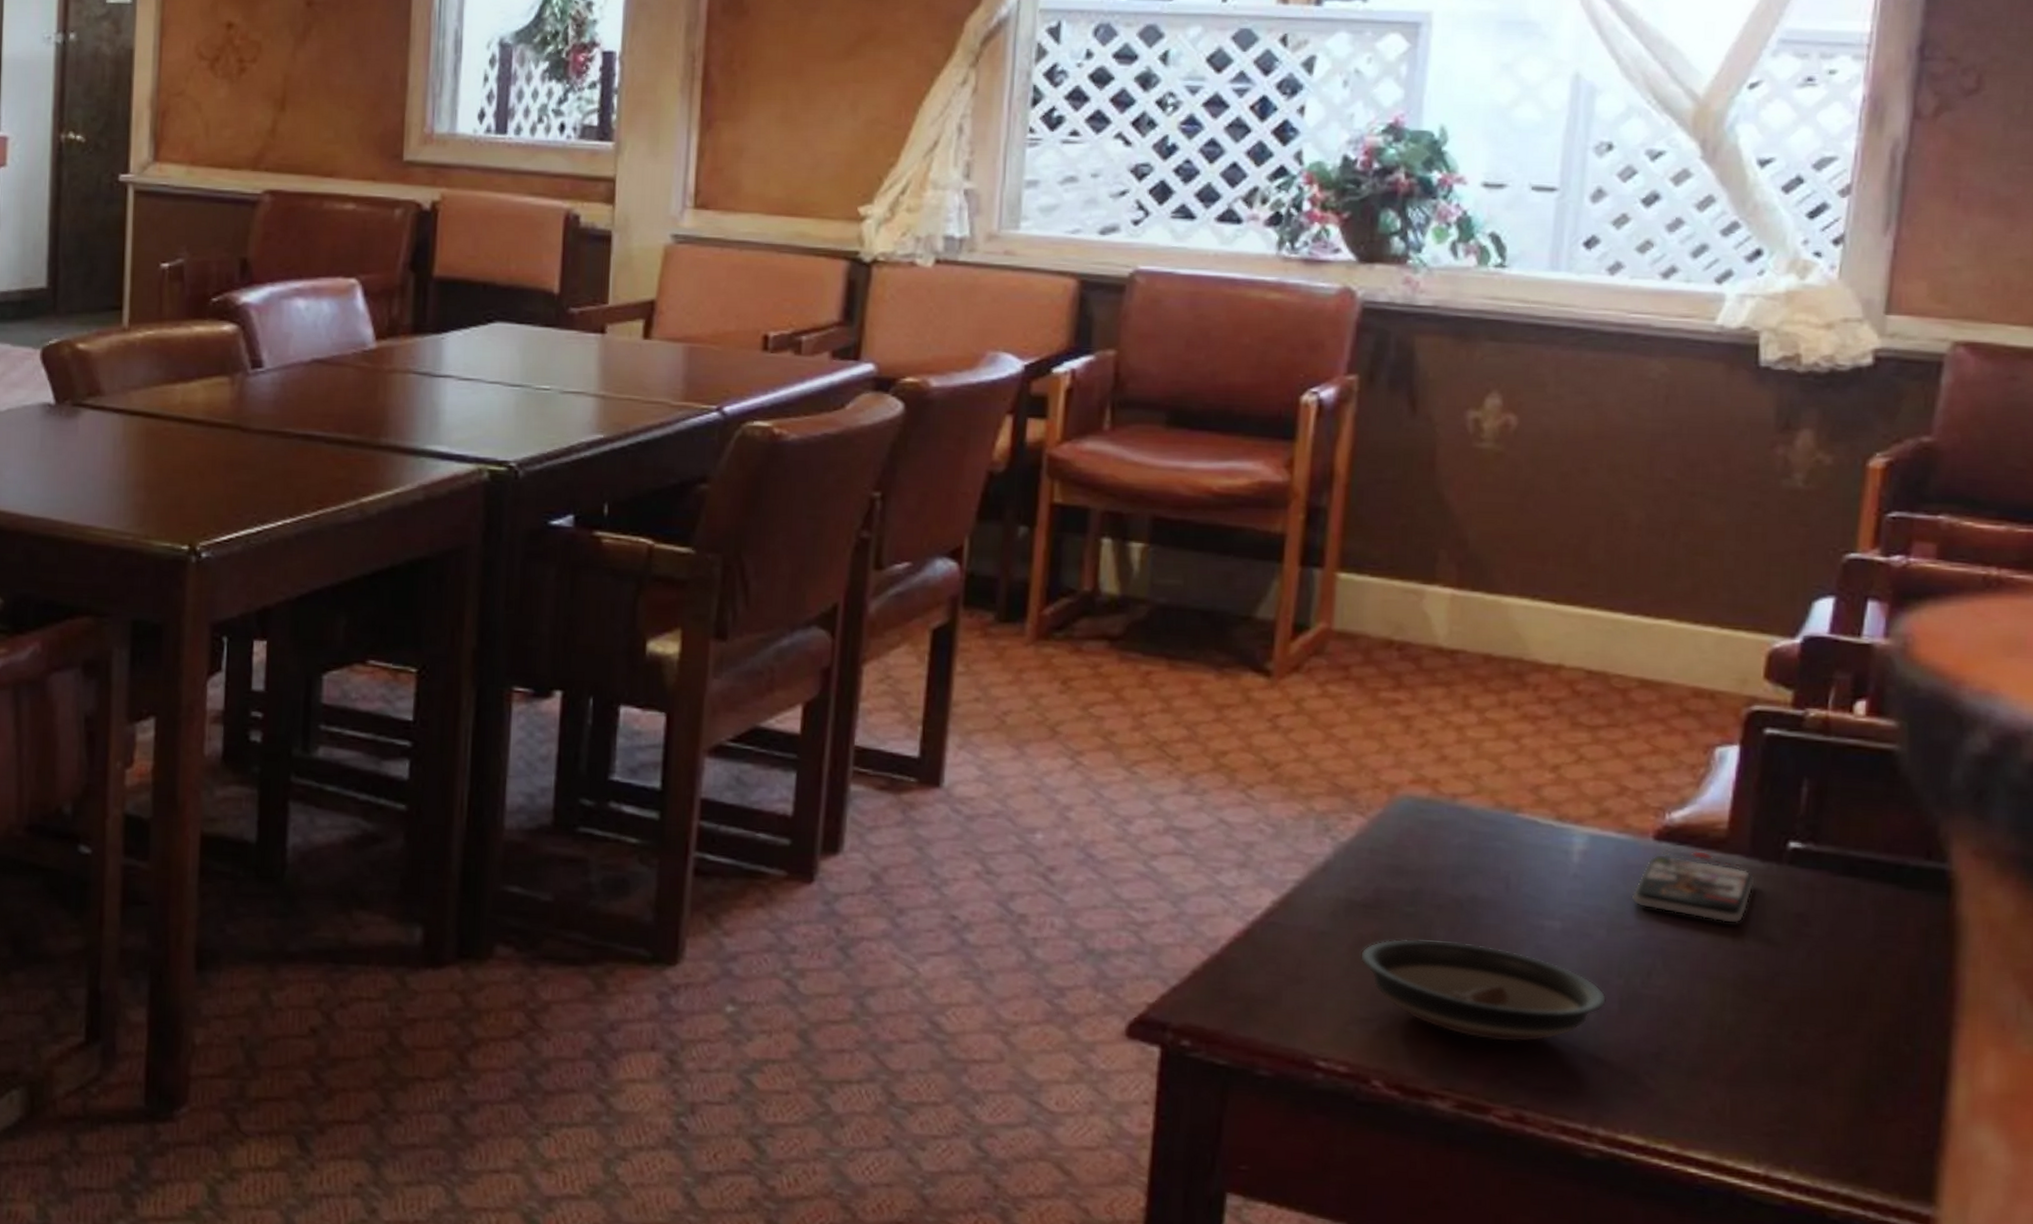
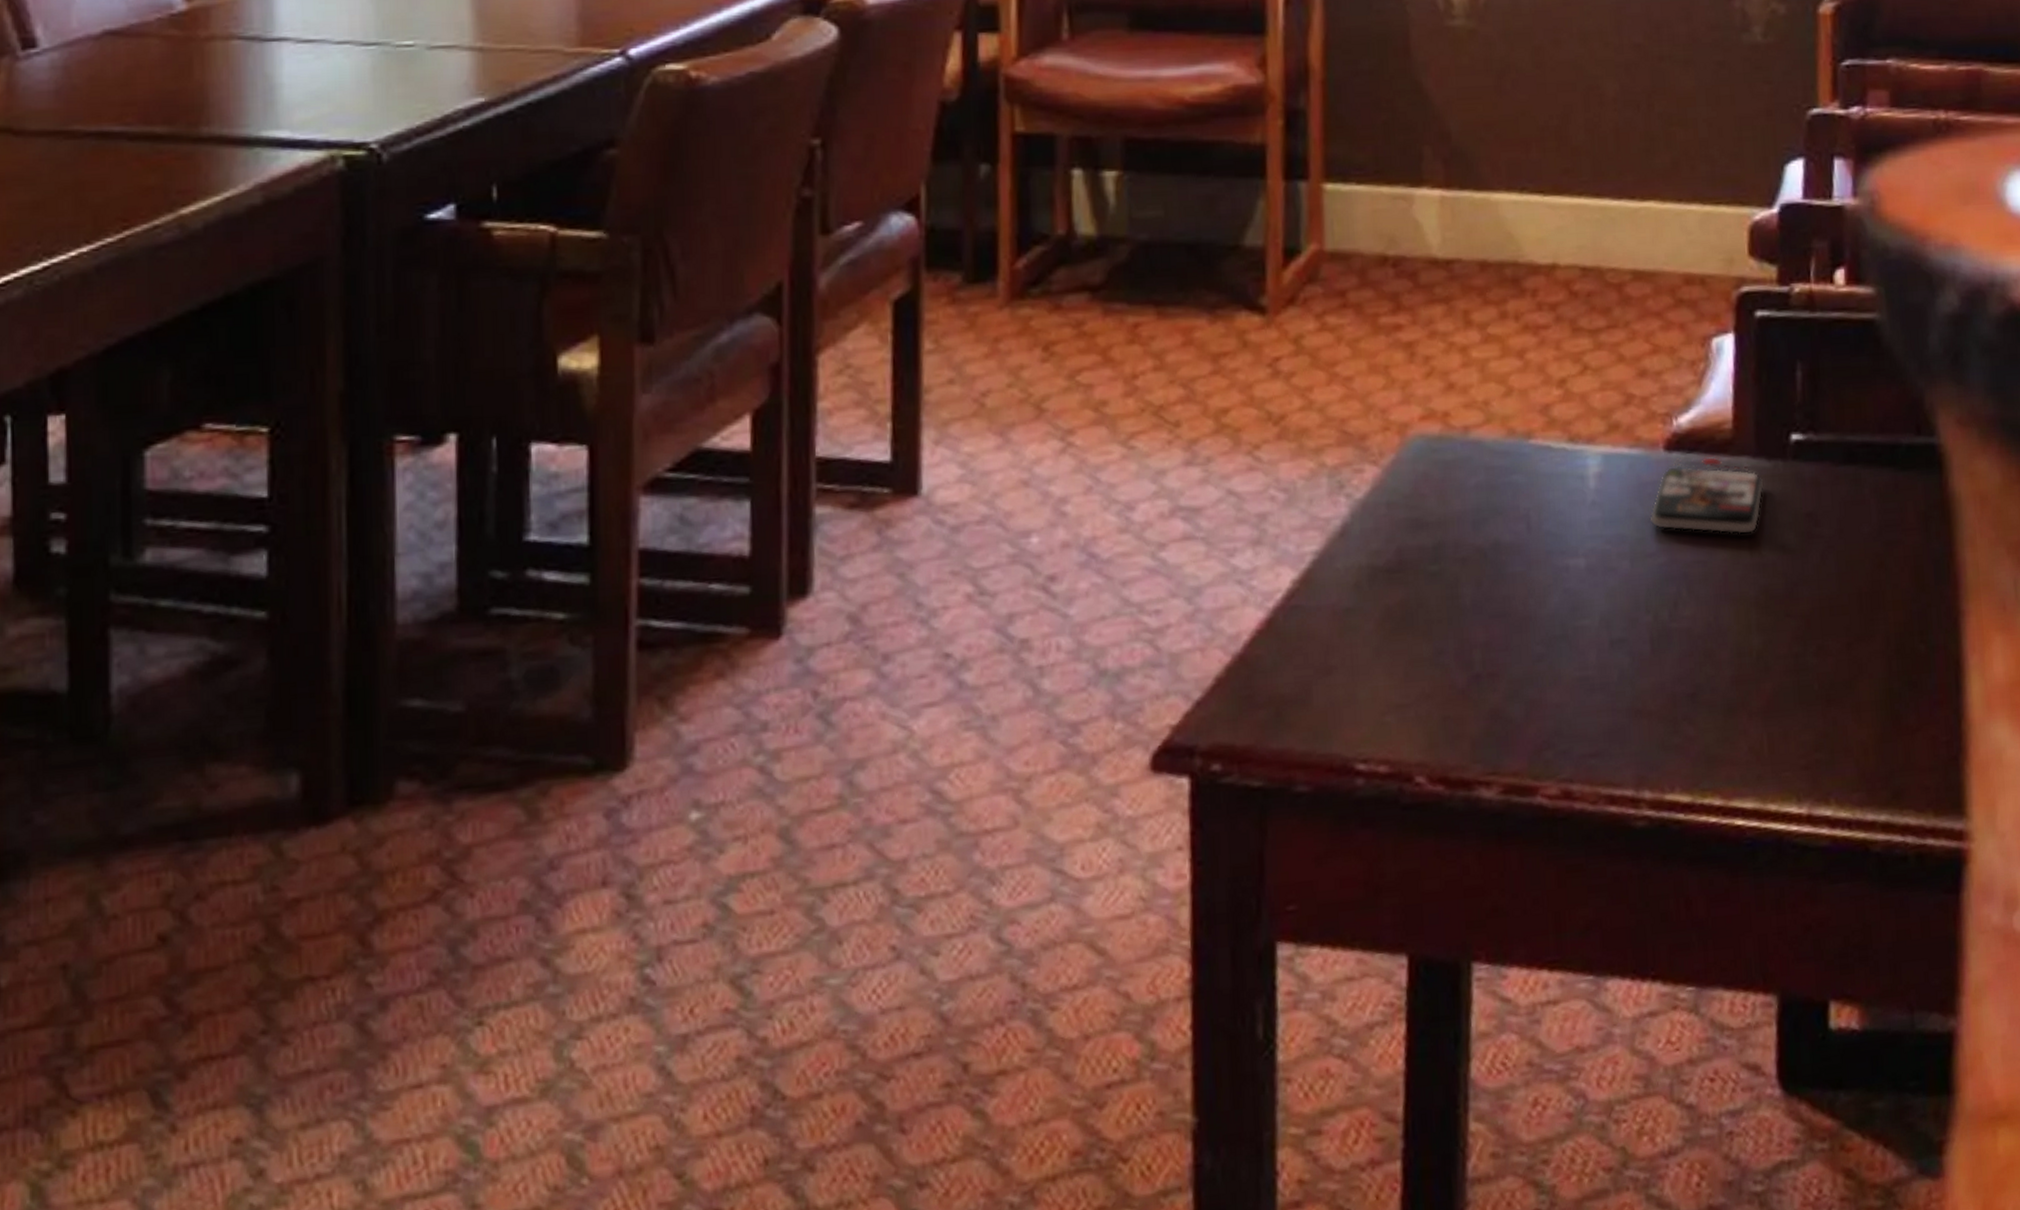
saucer: present [1359,938,1607,1043] -> none [1388,597,1639,709]

